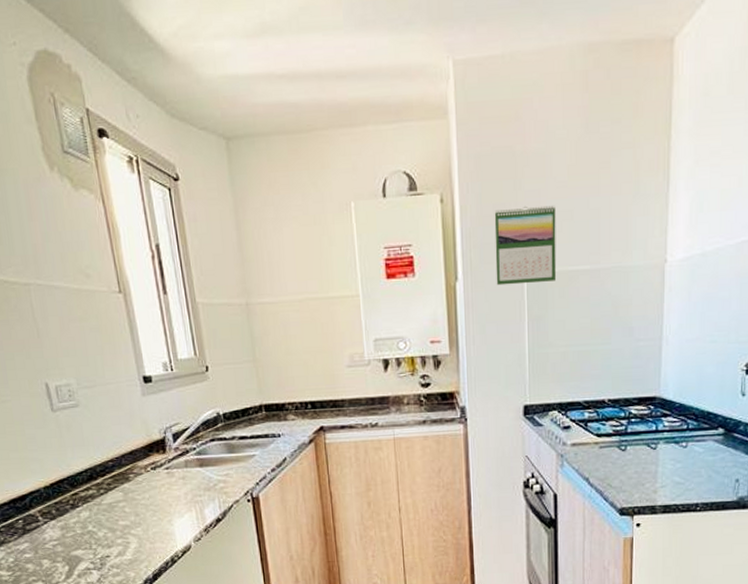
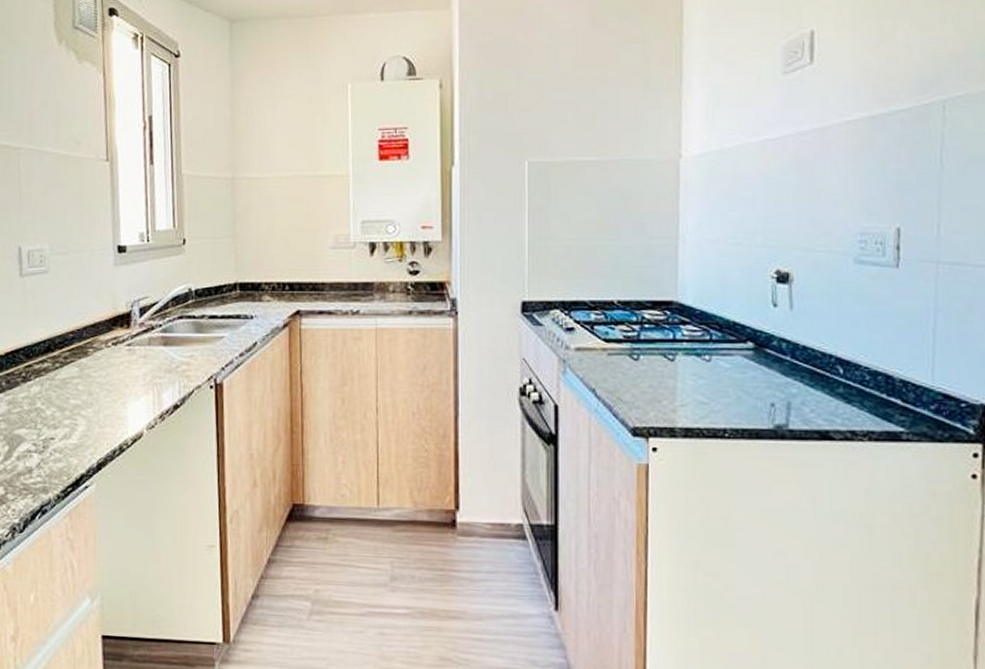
calendar: present [494,205,557,286] -> none [495,94,561,173]

